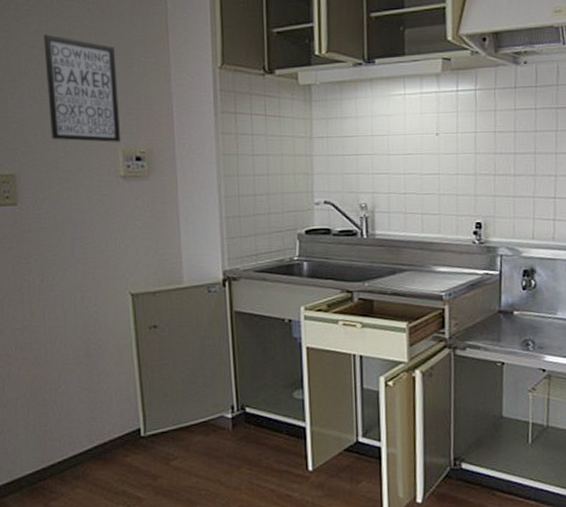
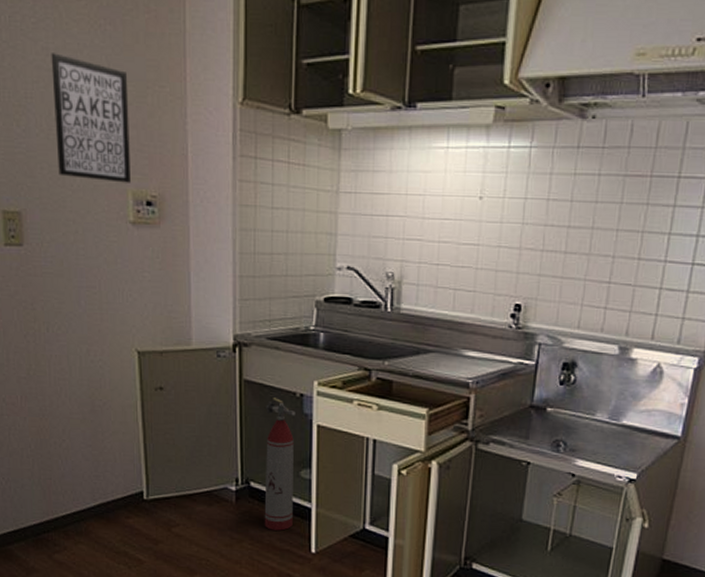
fire extinguisher: none [257,325,289,453] -> present [264,398,295,531]

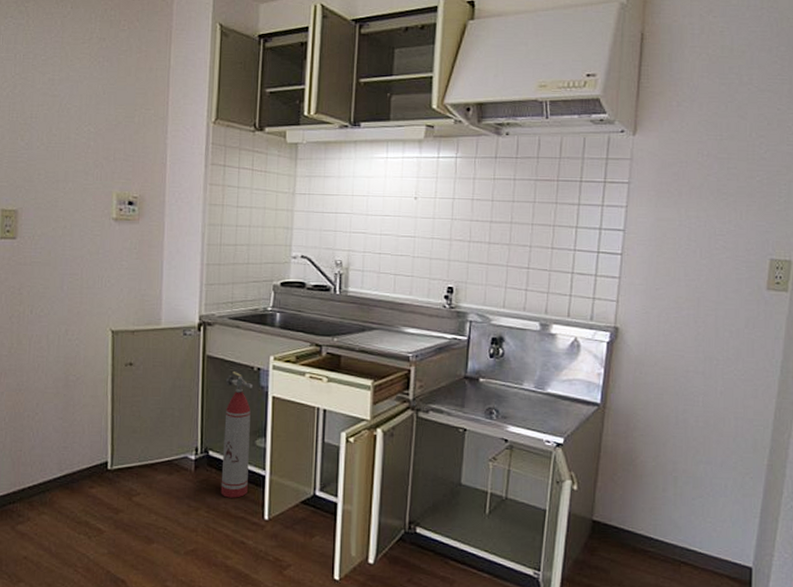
wall art: present [51,53,131,183] -> none [53,83,119,186]

